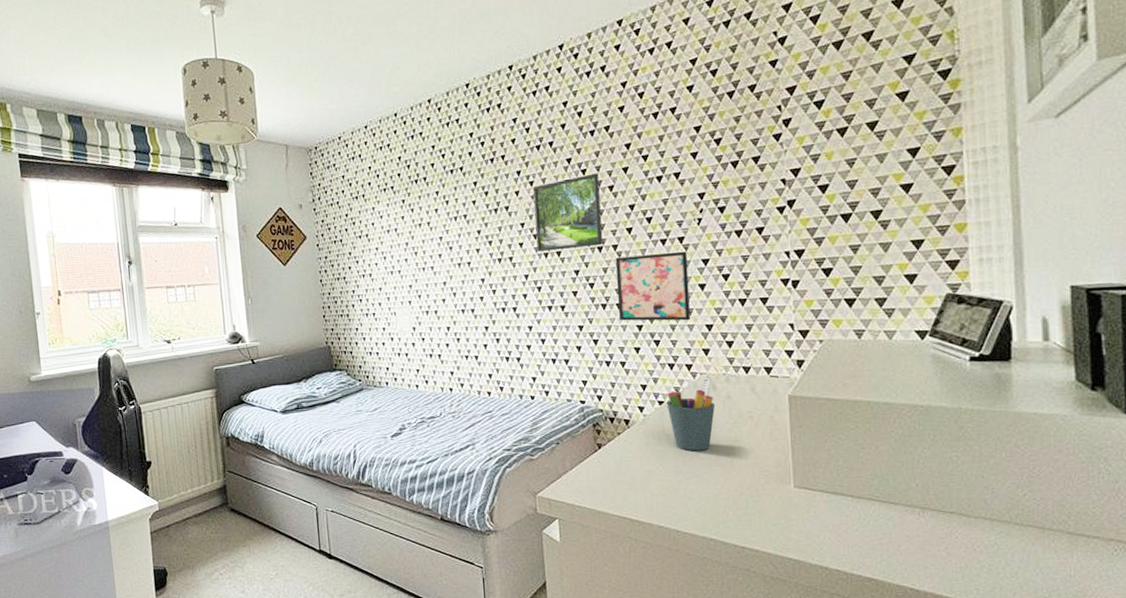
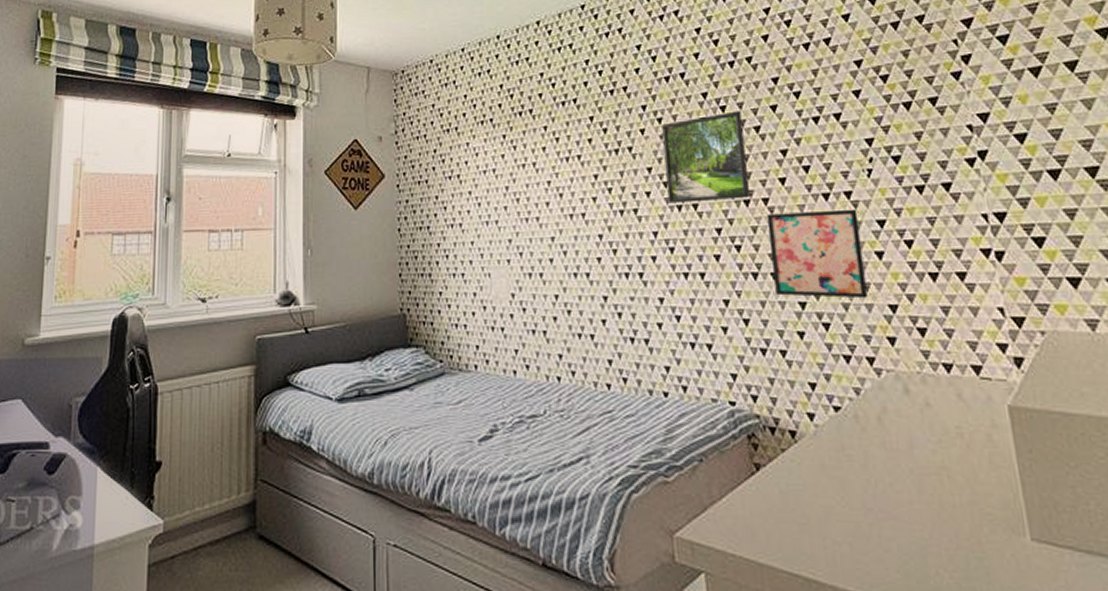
pen holder: present [666,377,715,451] -> none [844,376,911,480]

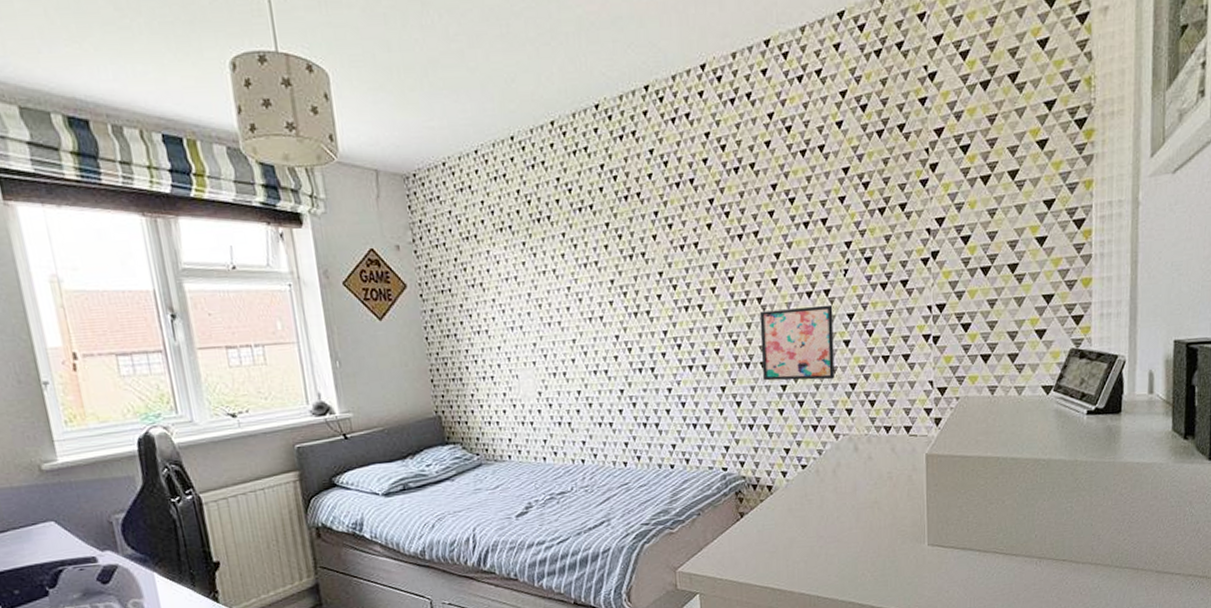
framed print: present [662,111,751,204] -> none [672,216,748,305]

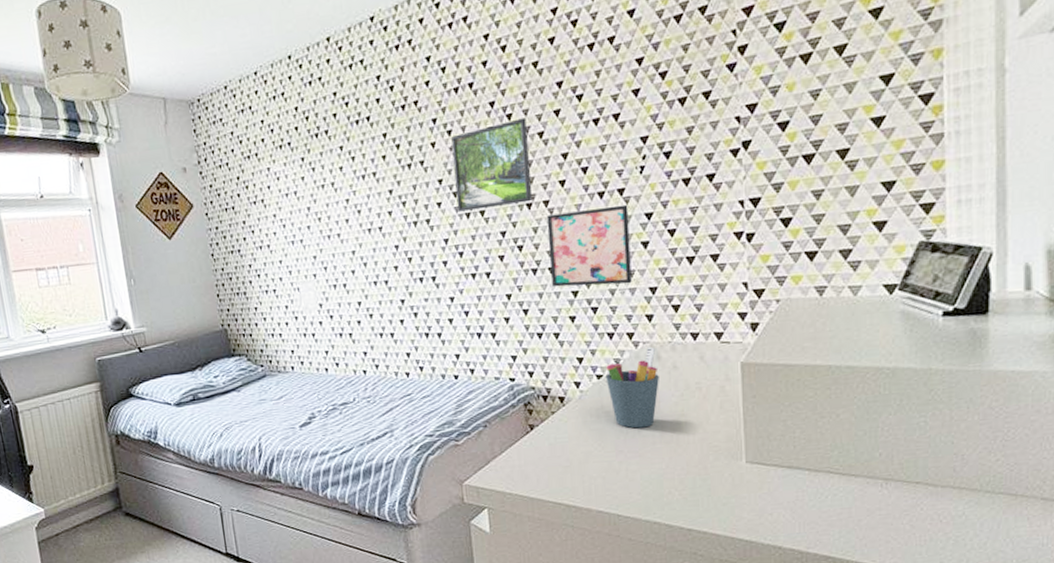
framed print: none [672,216,748,305] -> present [451,117,533,212]
pen holder: none [809,438,856,515] -> present [605,346,659,429]

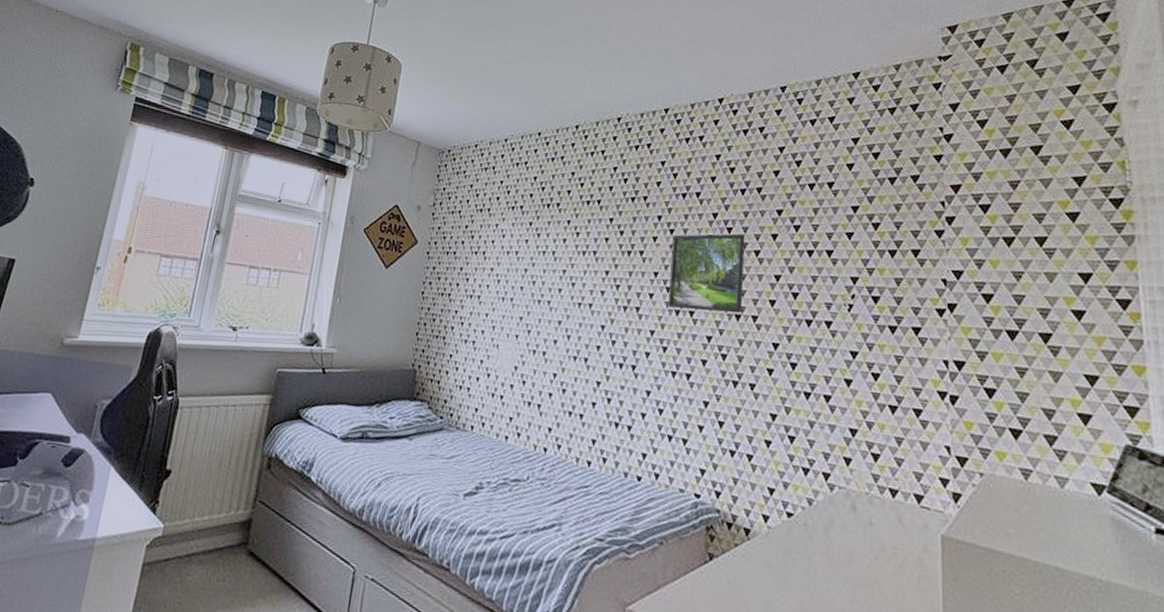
wall art: present [546,204,632,288] -> none [751,330,834,420]
pen holder: present [605,346,659,429] -> none [796,493,853,588]

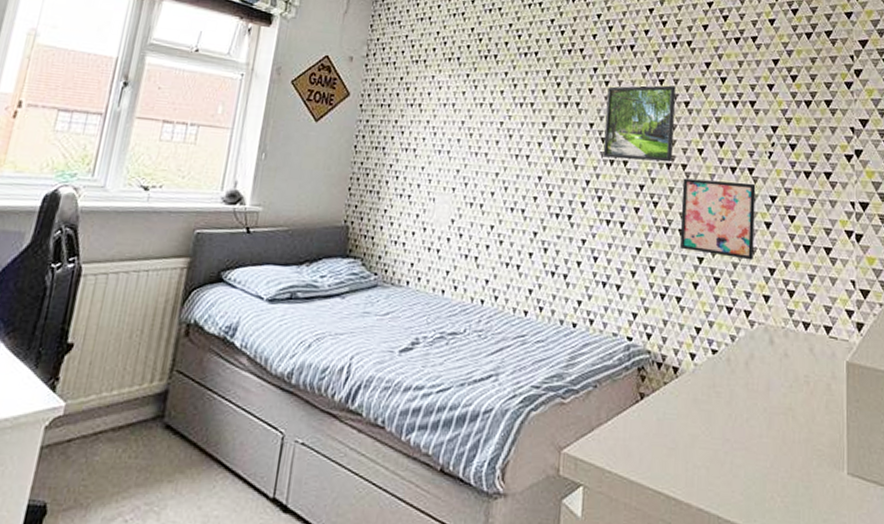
wall art: none [751,330,834,420] -> present [680,178,756,261]

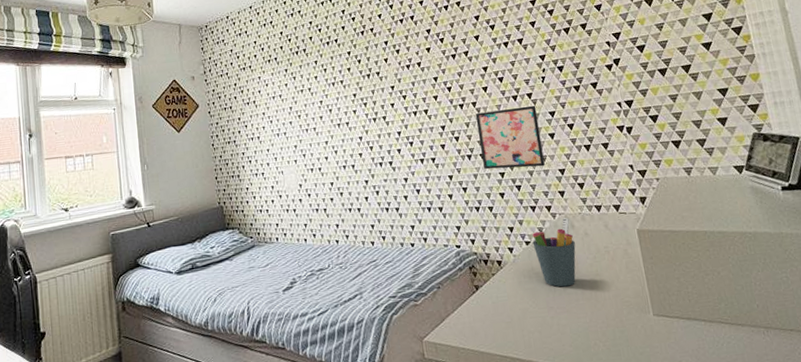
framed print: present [603,85,676,163] -> none [399,41,464,111]
pen holder: none [720,328,771,417] -> present [532,217,576,287]

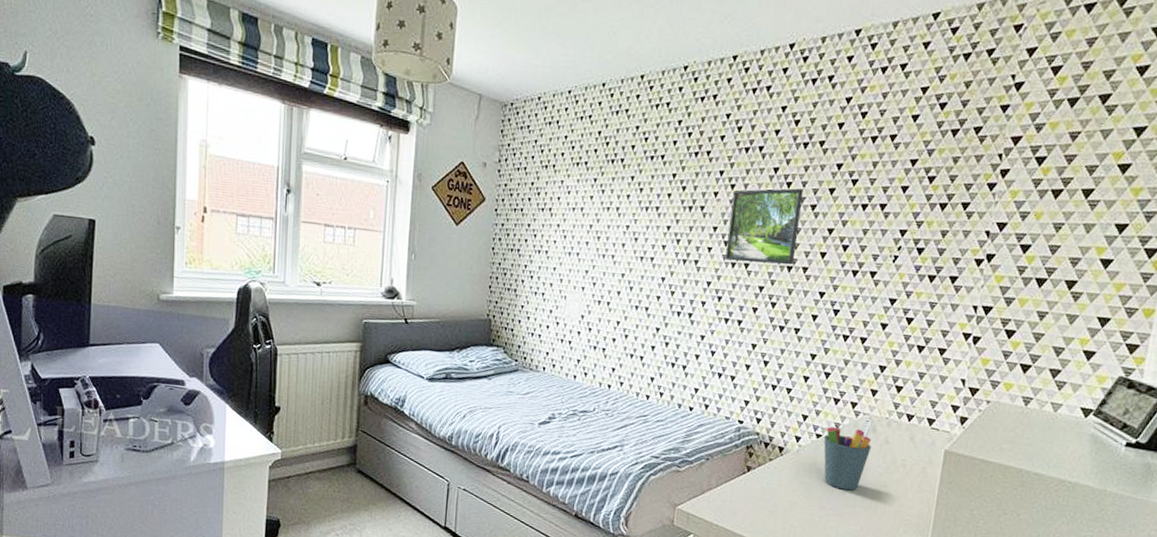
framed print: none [399,41,464,111] -> present [725,188,804,266]
wall art: present [475,105,545,170] -> none [795,280,876,359]

